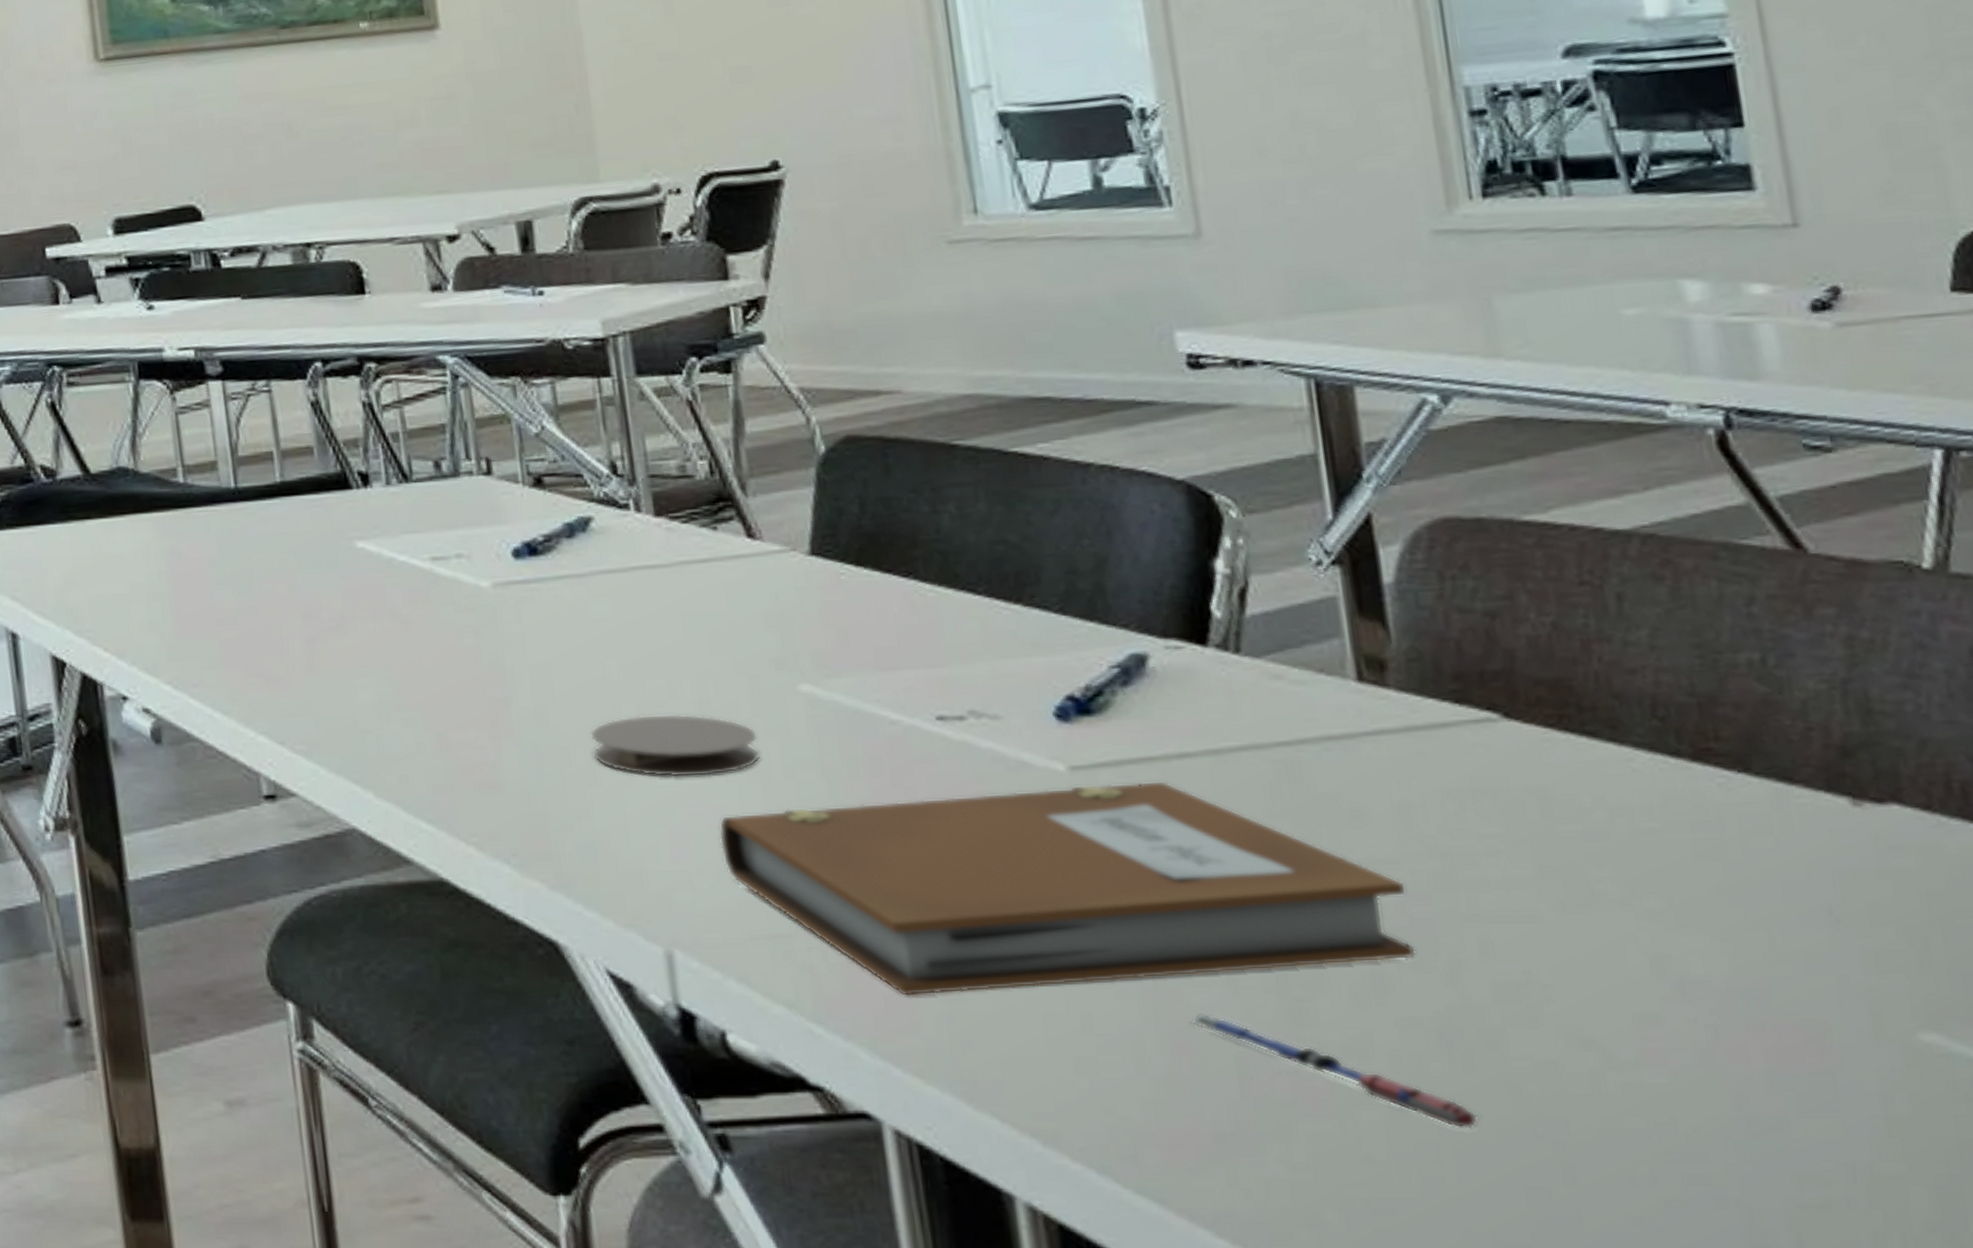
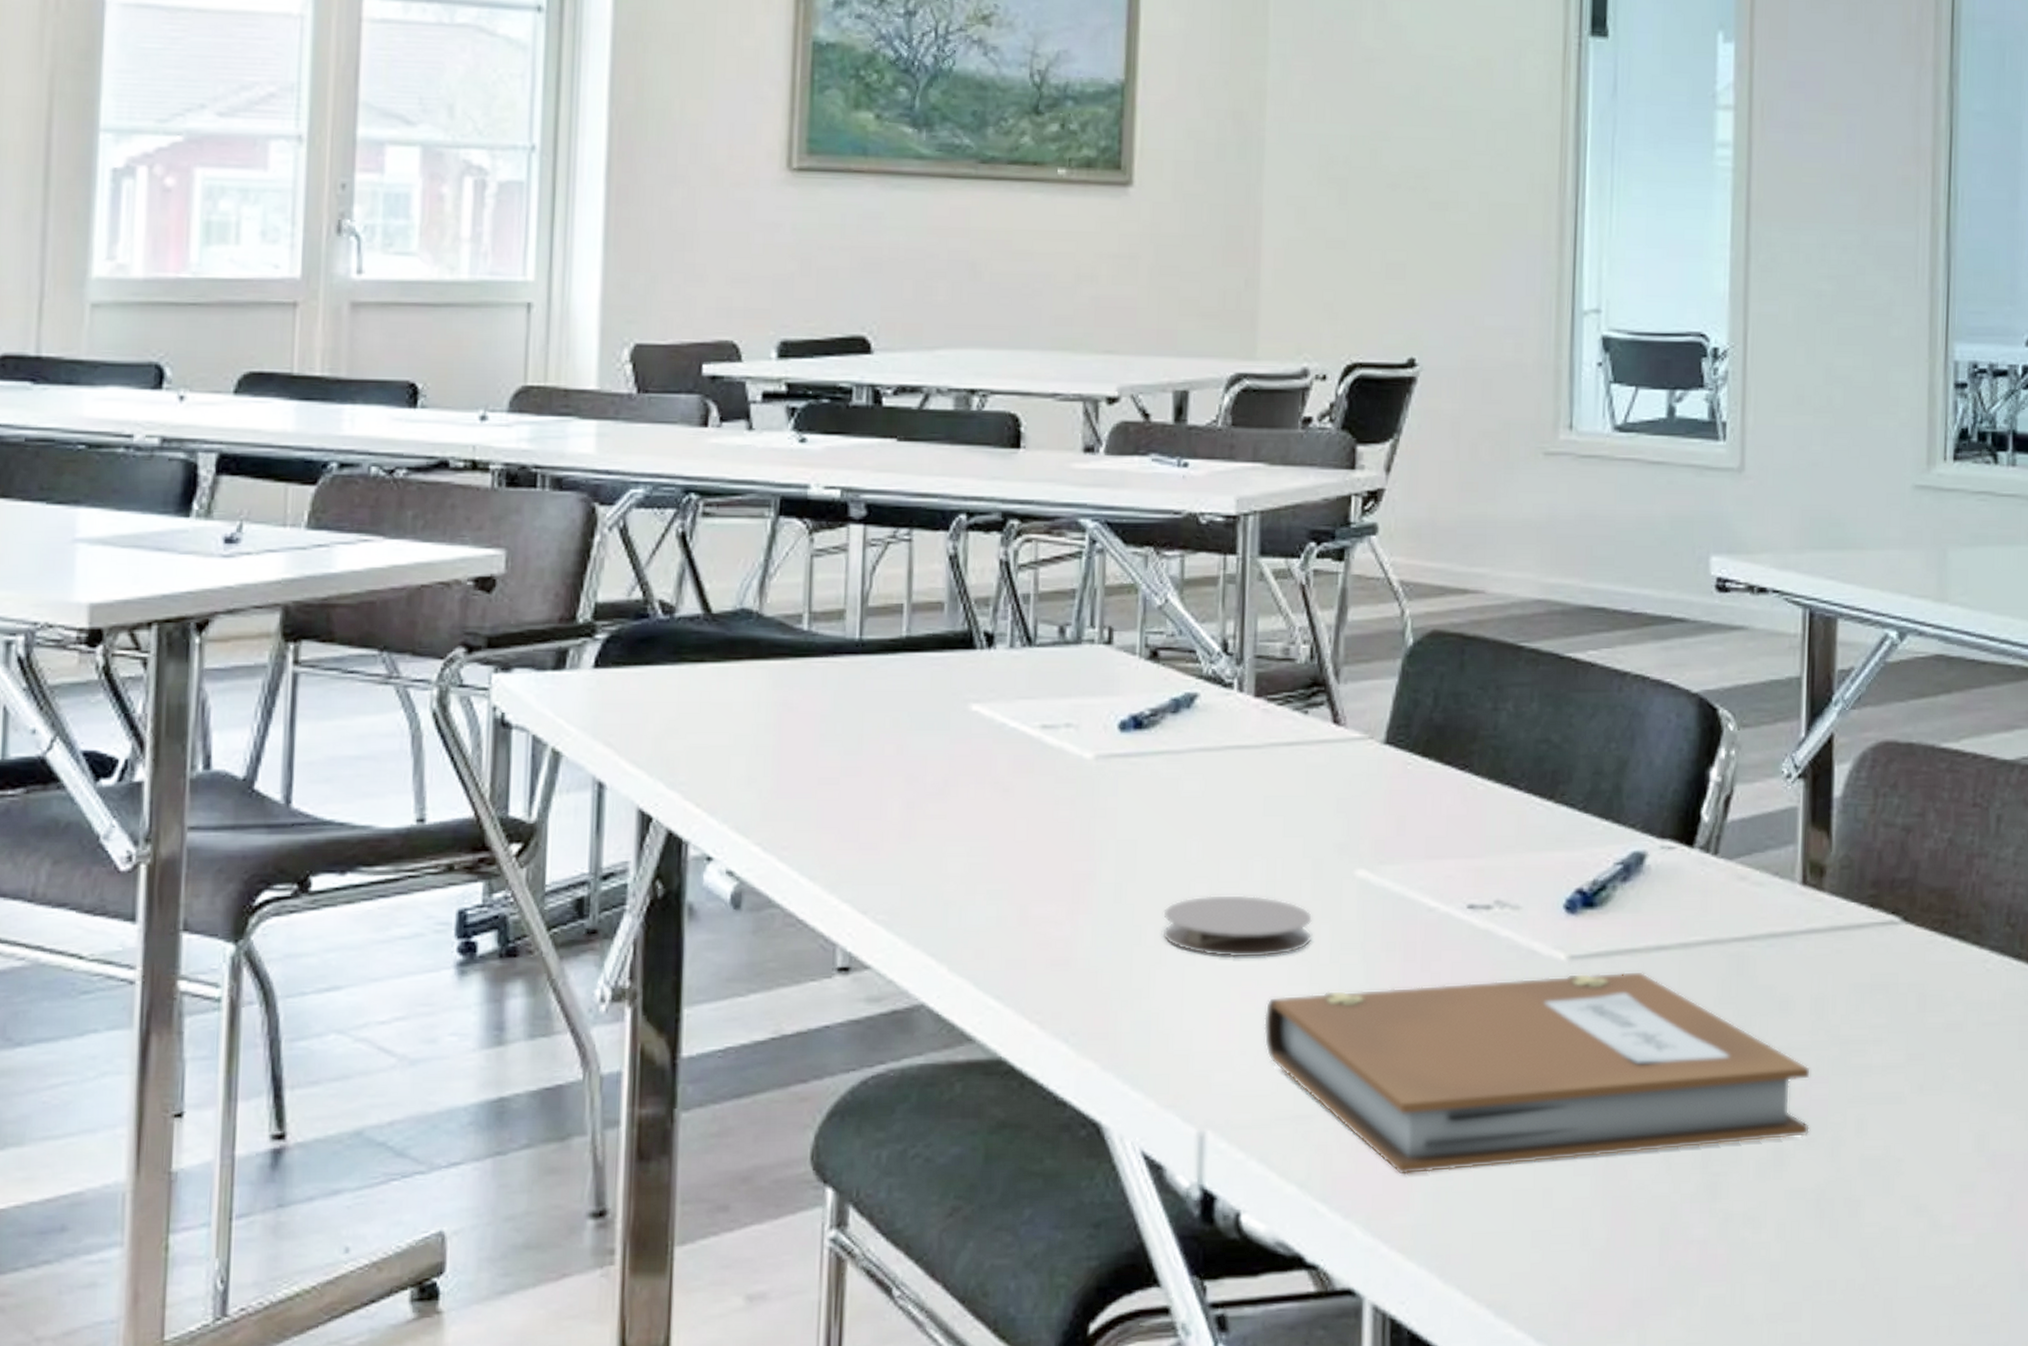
pen: present [1189,1012,1482,1129] -> none [1629,1187,1837,1289]

